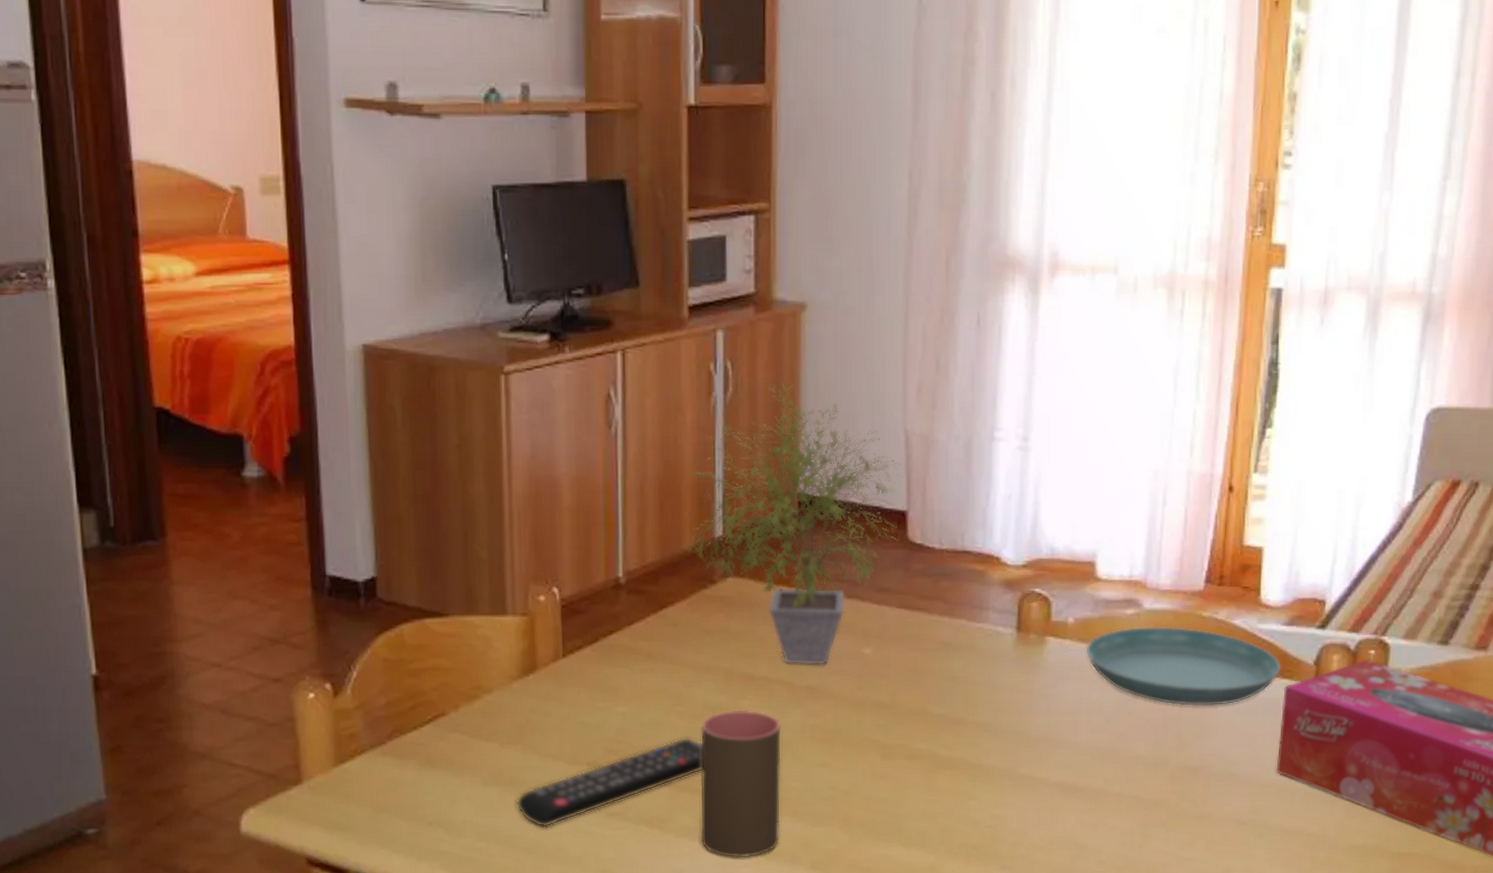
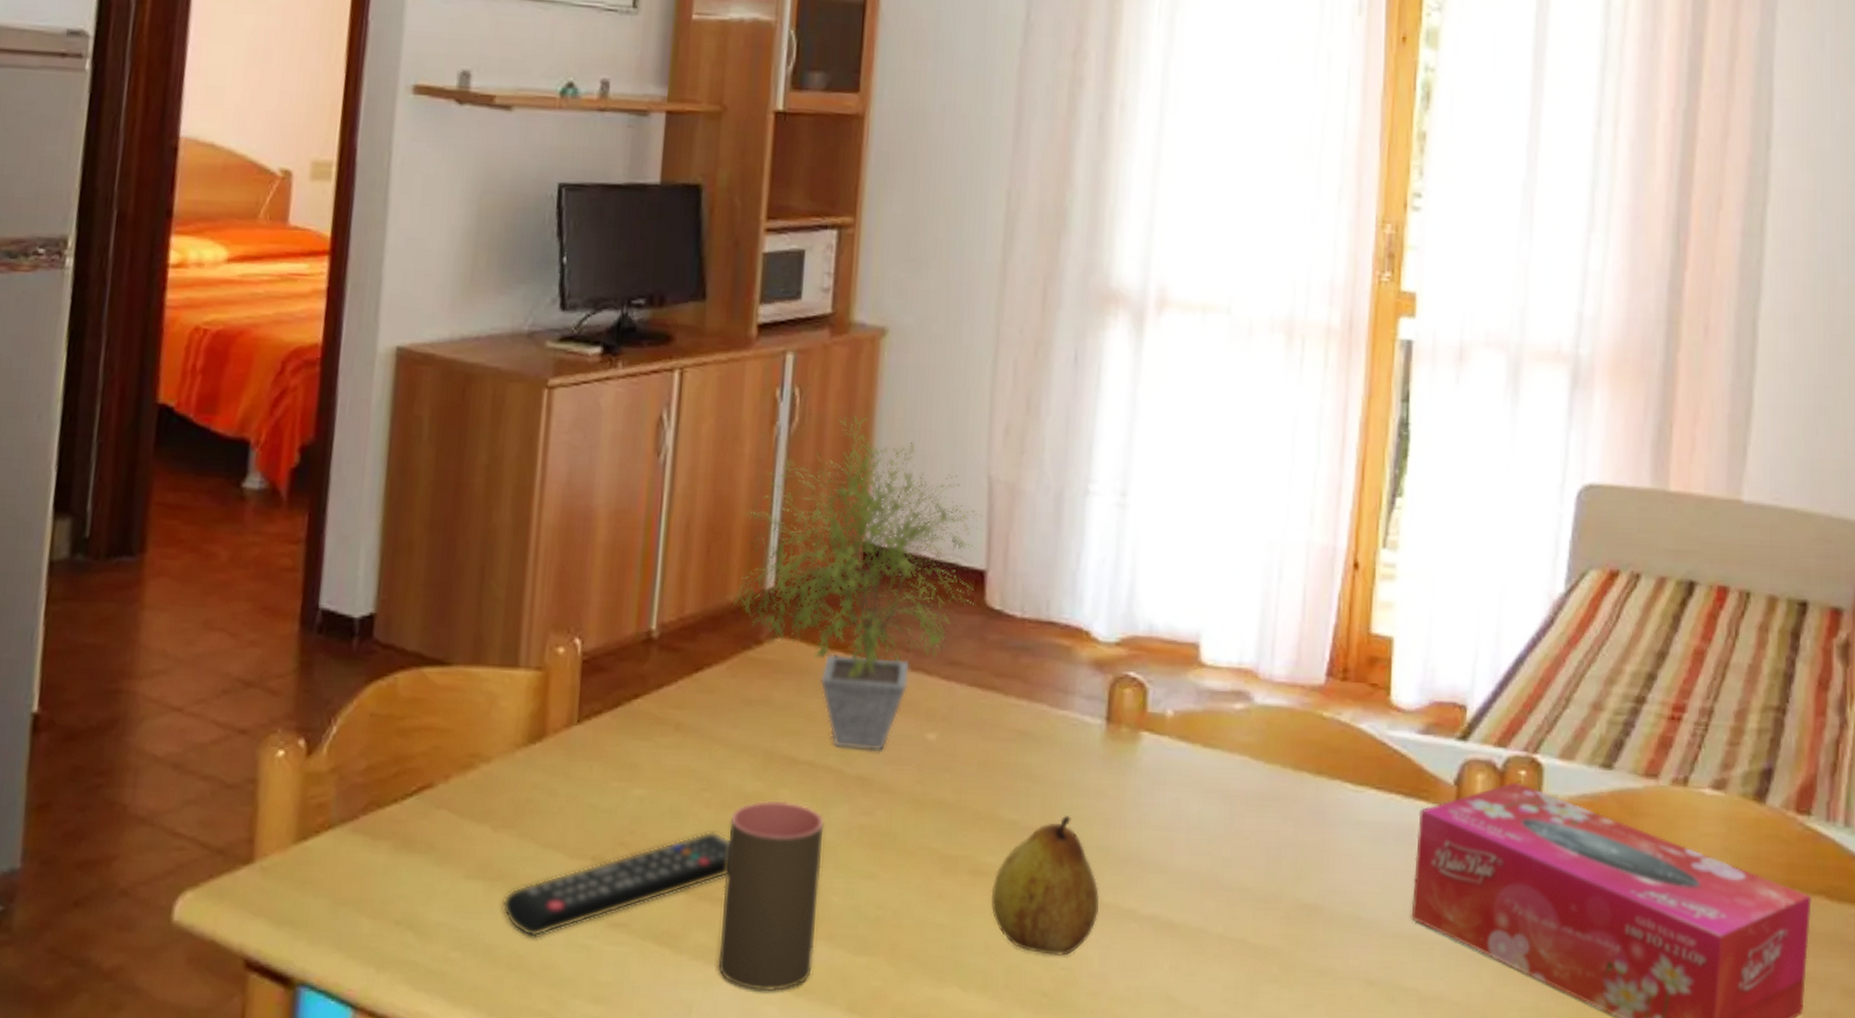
fruit: none [925,708,1016,817] -> present [990,816,1100,956]
saucer: present [1085,627,1282,706] -> none [1186,726,1416,829]

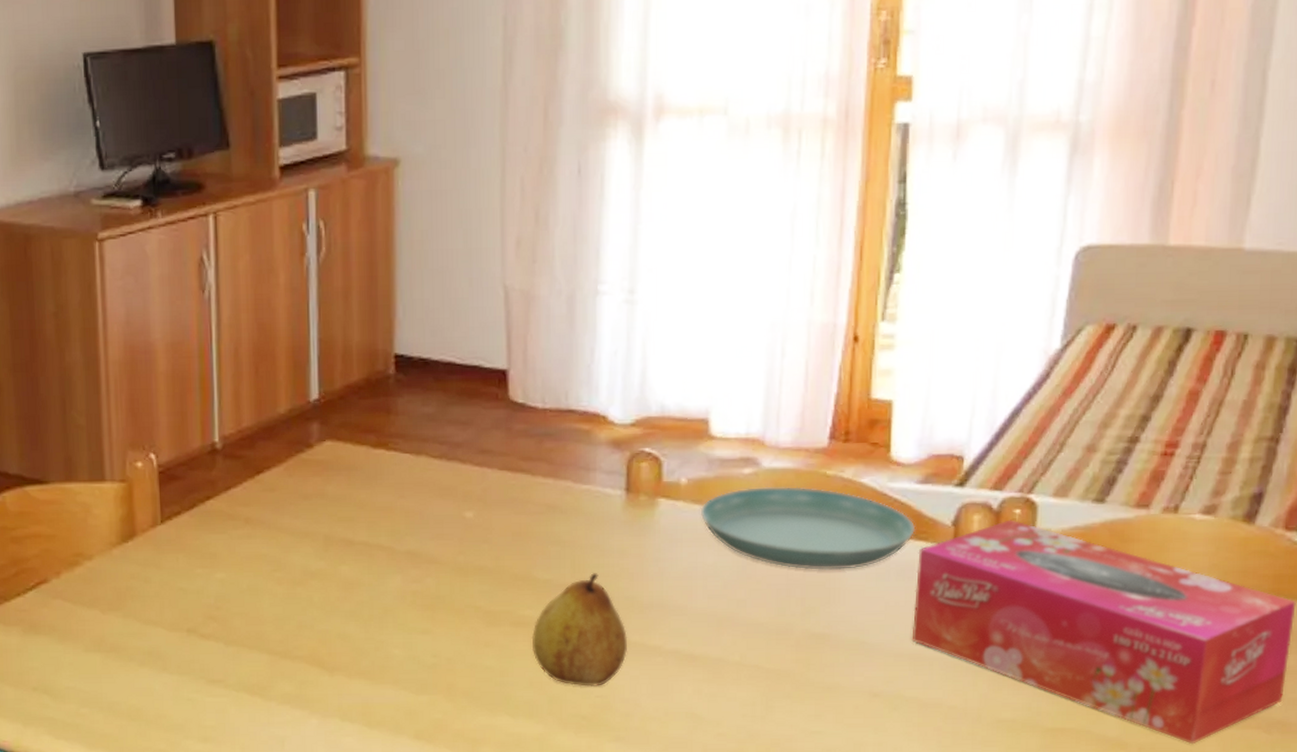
remote control: present [502,831,730,937] -> none [118,603,303,694]
cup: present [718,800,825,992] -> none [299,575,383,727]
potted plant: present [733,415,982,752] -> none [284,241,501,530]
saucer: none [1186,726,1416,829] -> present [700,486,916,570]

